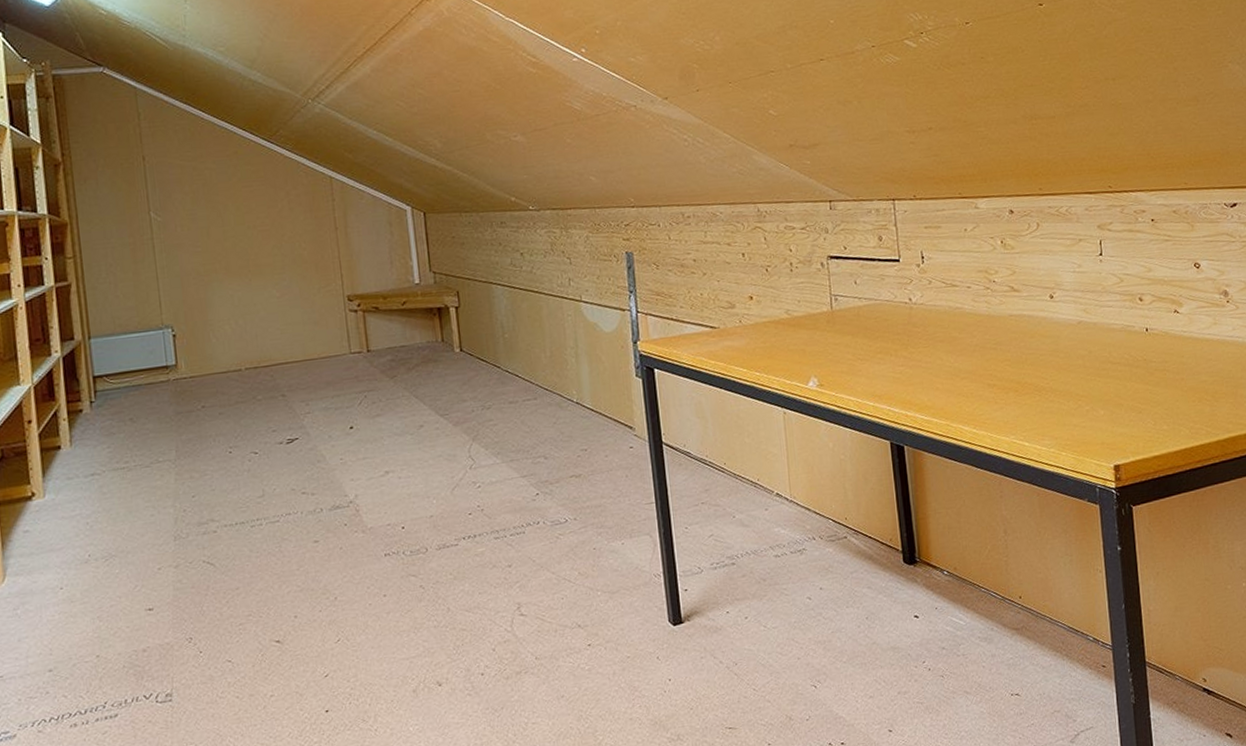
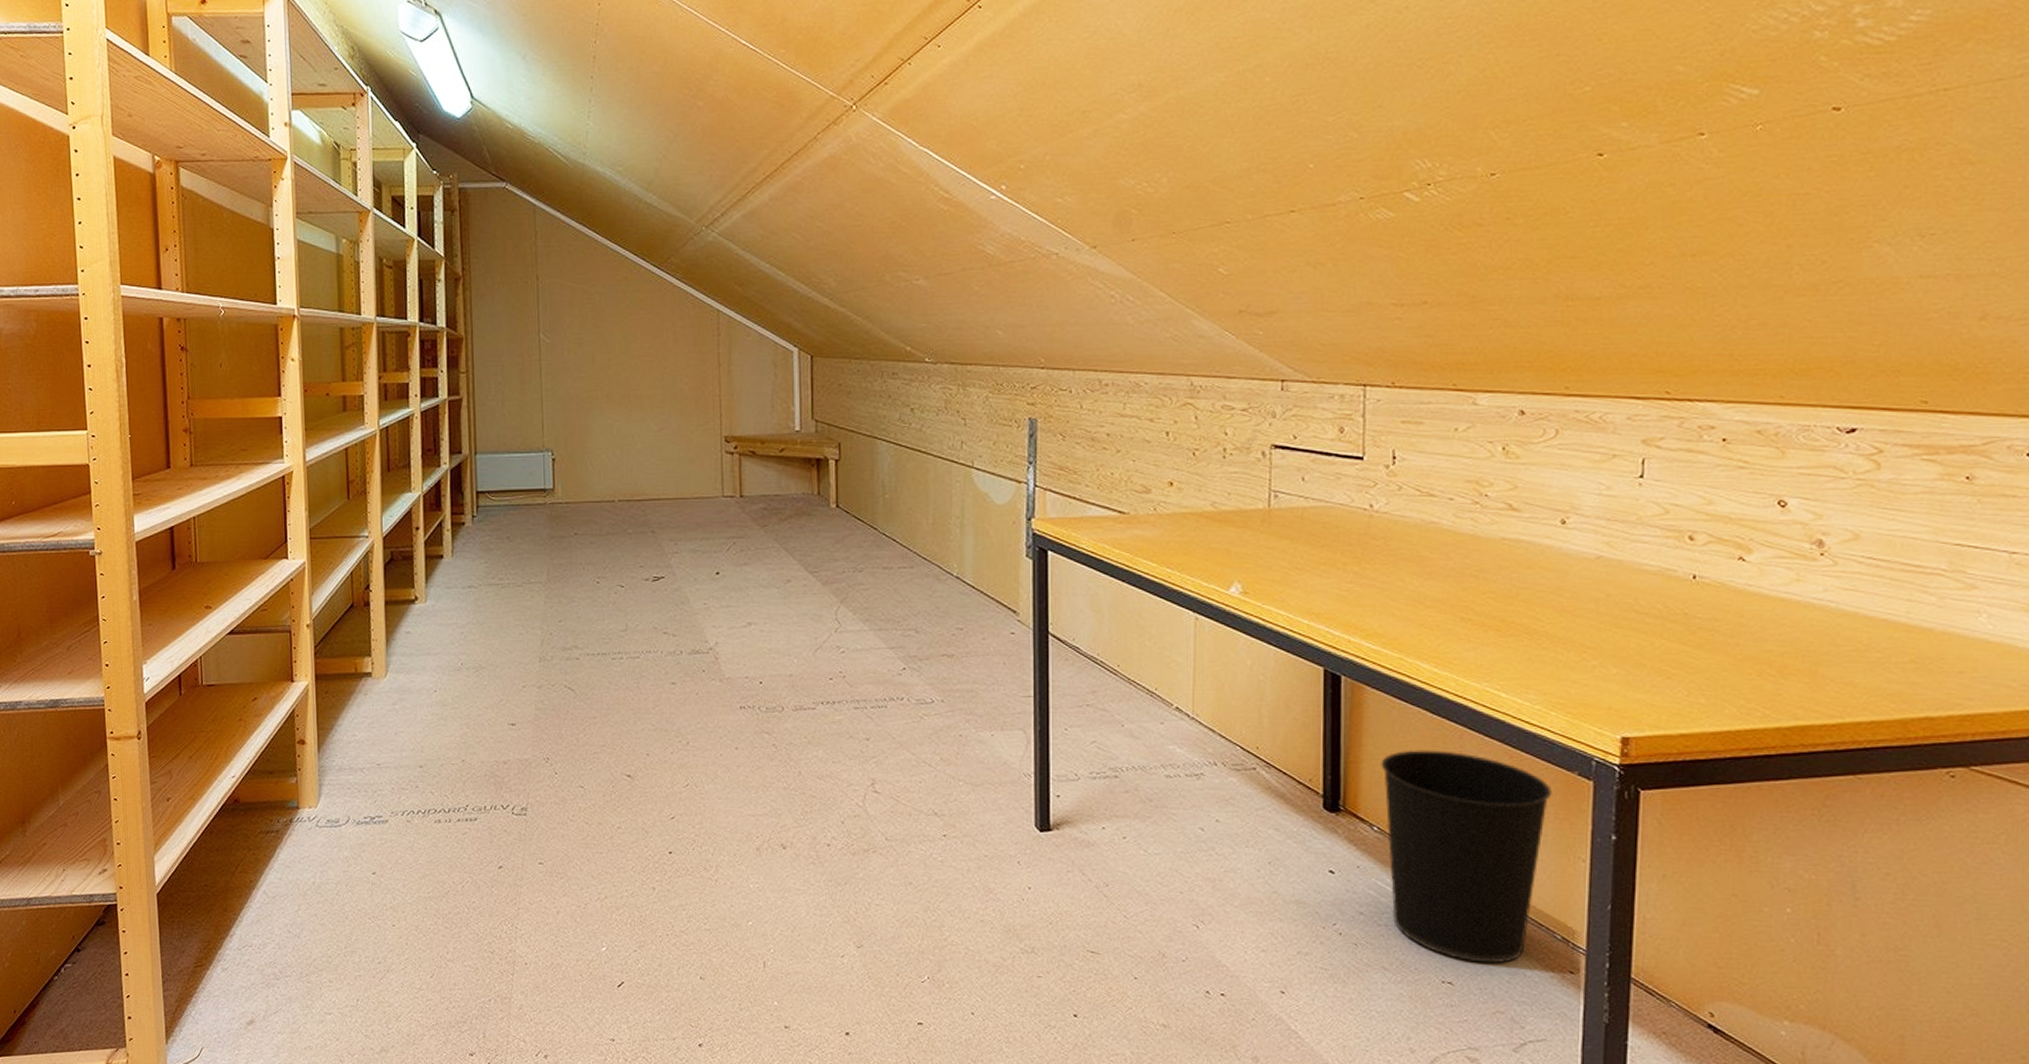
wastebasket: none [943,497,1072,673] -> present [1380,750,1552,964]

